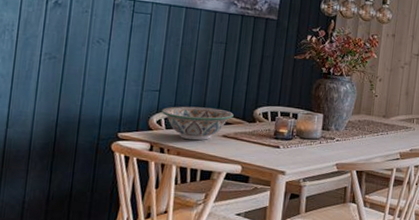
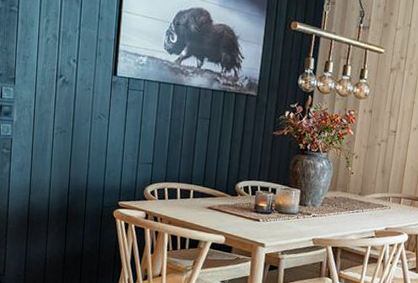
decorative bowl: present [161,106,234,141] -> none [154,178,218,211]

